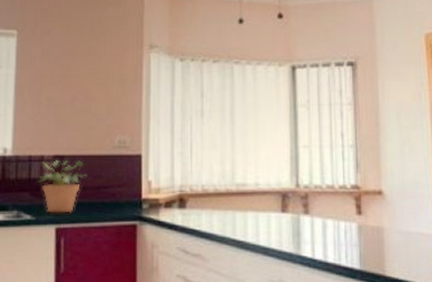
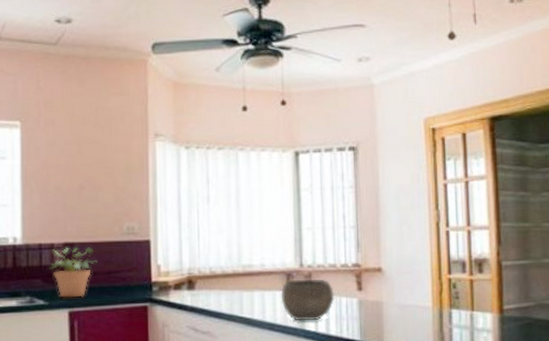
bowl: none [275,200,333,246] -> present [280,278,335,321]

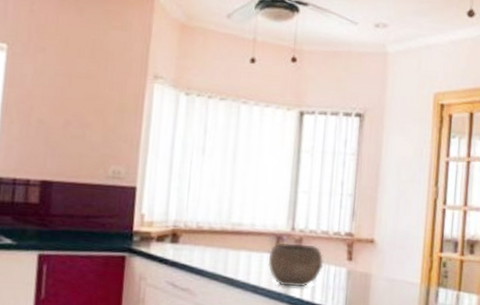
potted plant: present [49,247,97,298] -> none [21,186,76,241]

